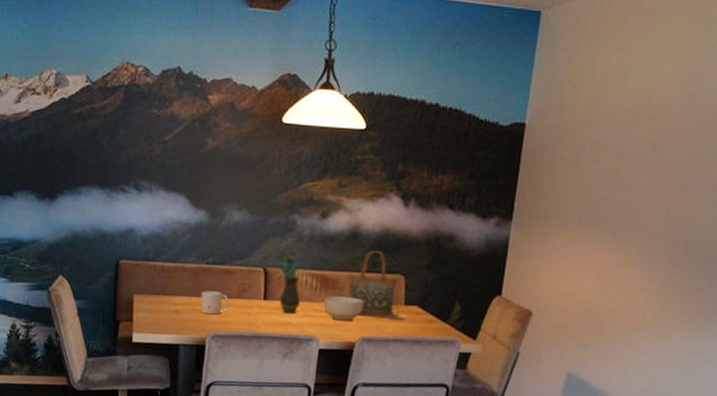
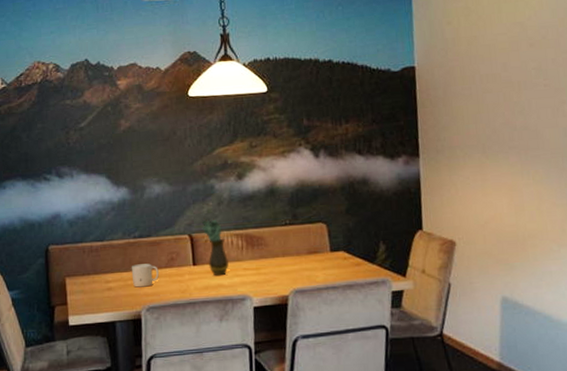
bowl: present [323,296,364,322] -> none [251,251,291,277]
handbag: present [336,250,404,321] -> none [263,203,333,269]

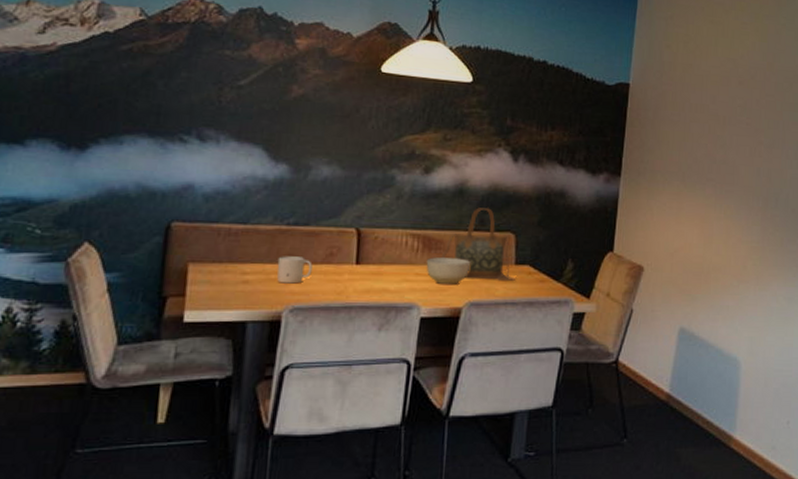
vase: present [201,218,229,276] -> none [373,212,399,279]
bowl: none [251,251,291,277] -> present [426,257,471,286]
handbag: none [263,203,333,269] -> present [441,207,515,282]

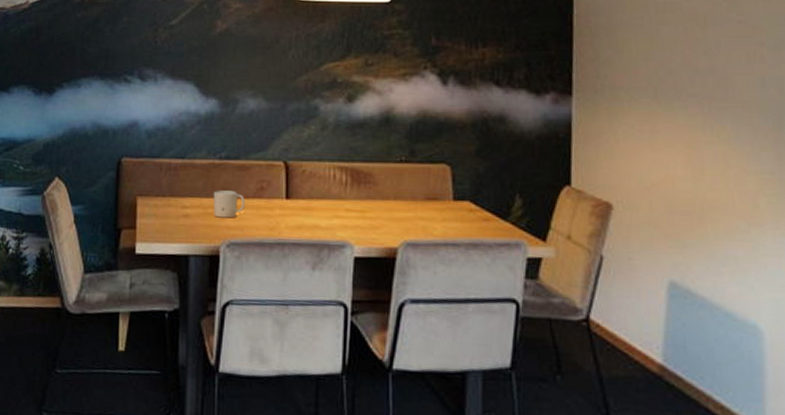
bowl: present [426,257,471,286] -> none [356,192,404,223]
handbag: present [441,207,515,282] -> none [371,137,455,220]

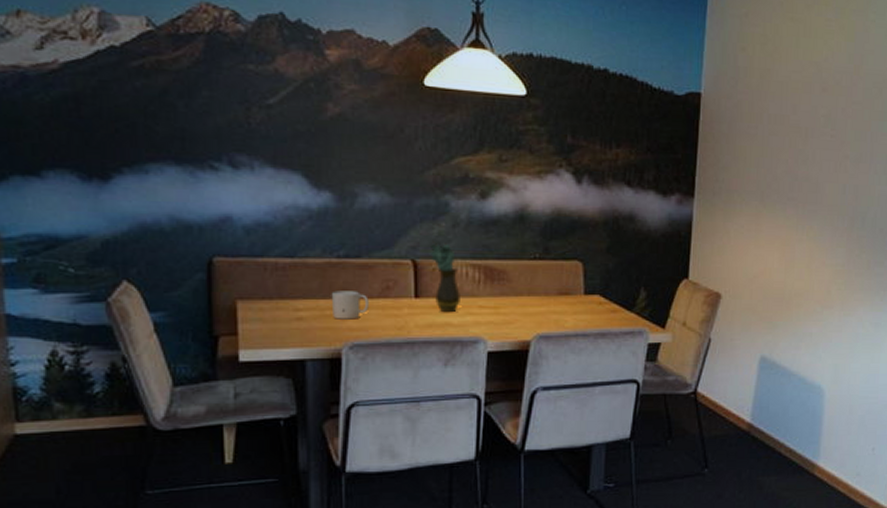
vase: none [300,144,328,215] -> present [429,242,460,313]

